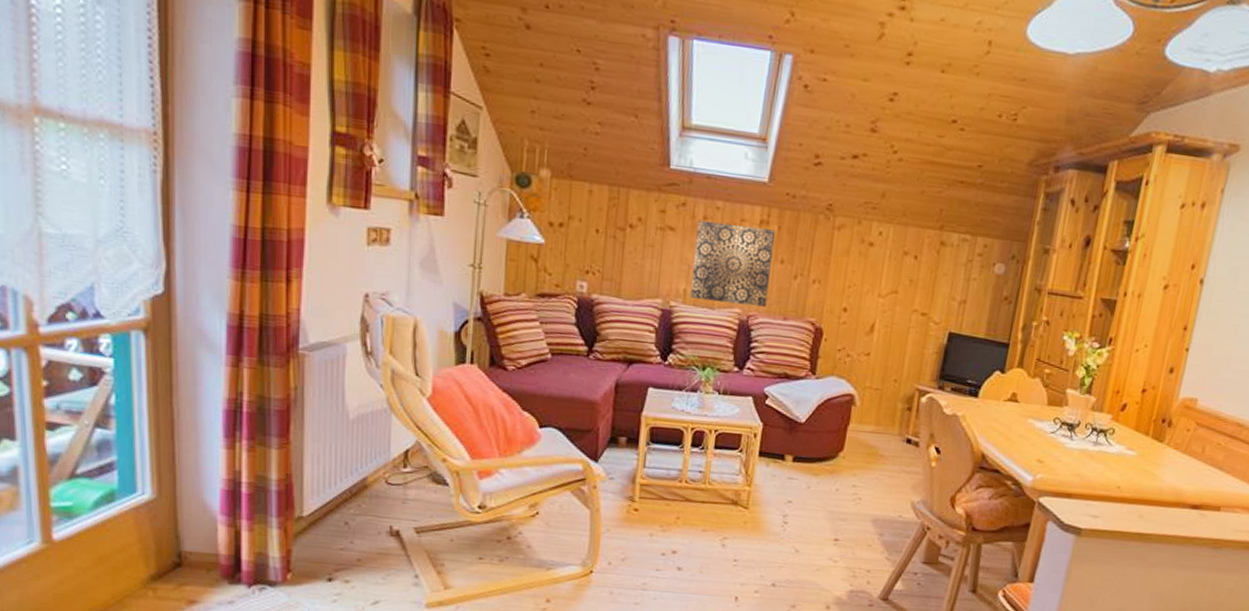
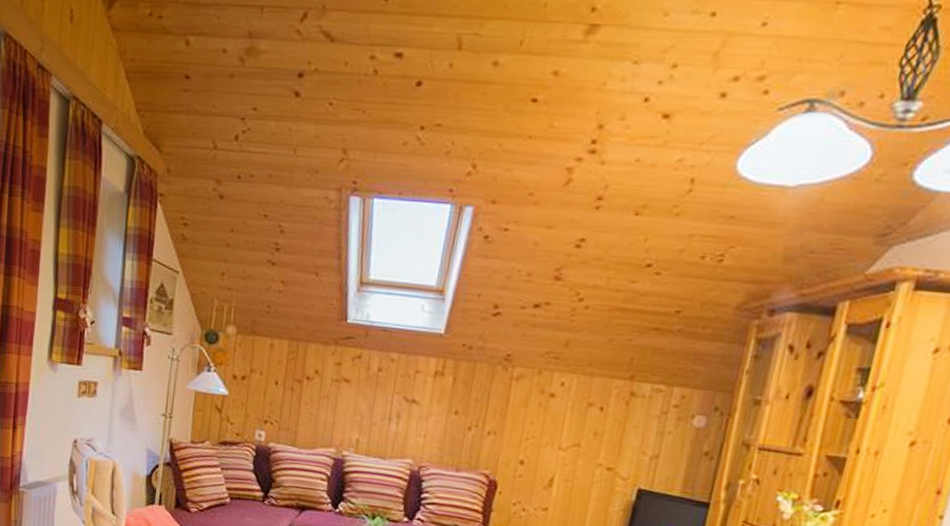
wall art: present [690,220,776,307] -> none [363,372,451,458]

